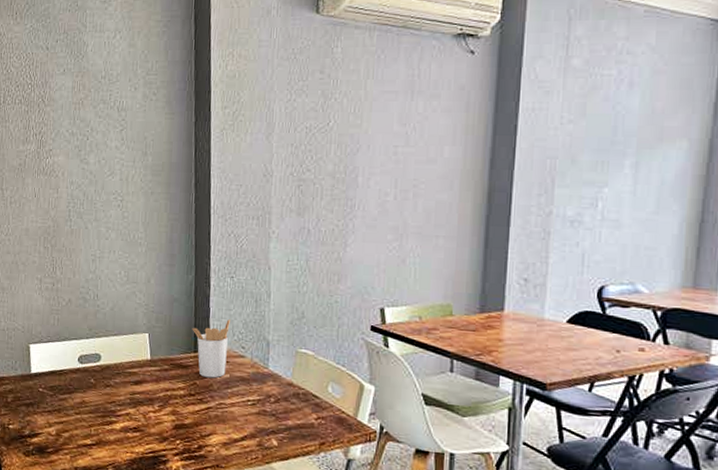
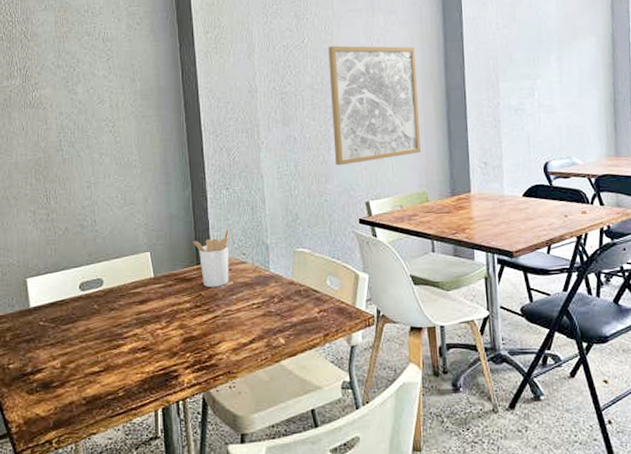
wall art: none [350,131,456,266] -> present [328,45,420,166]

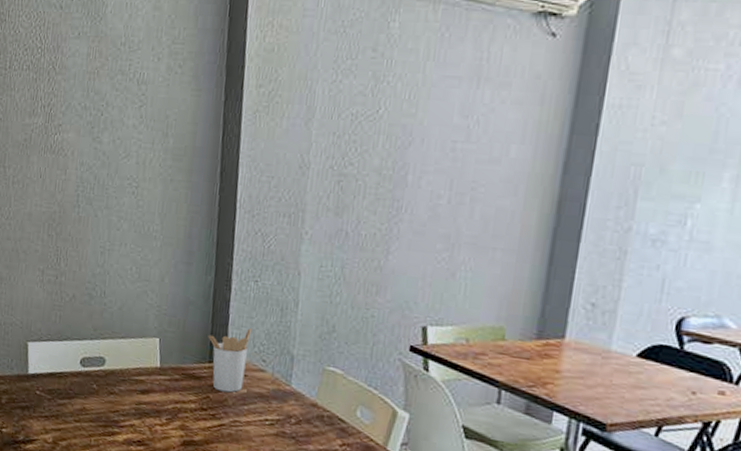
wall art: present [328,45,420,166] -> none [393,121,526,278]

